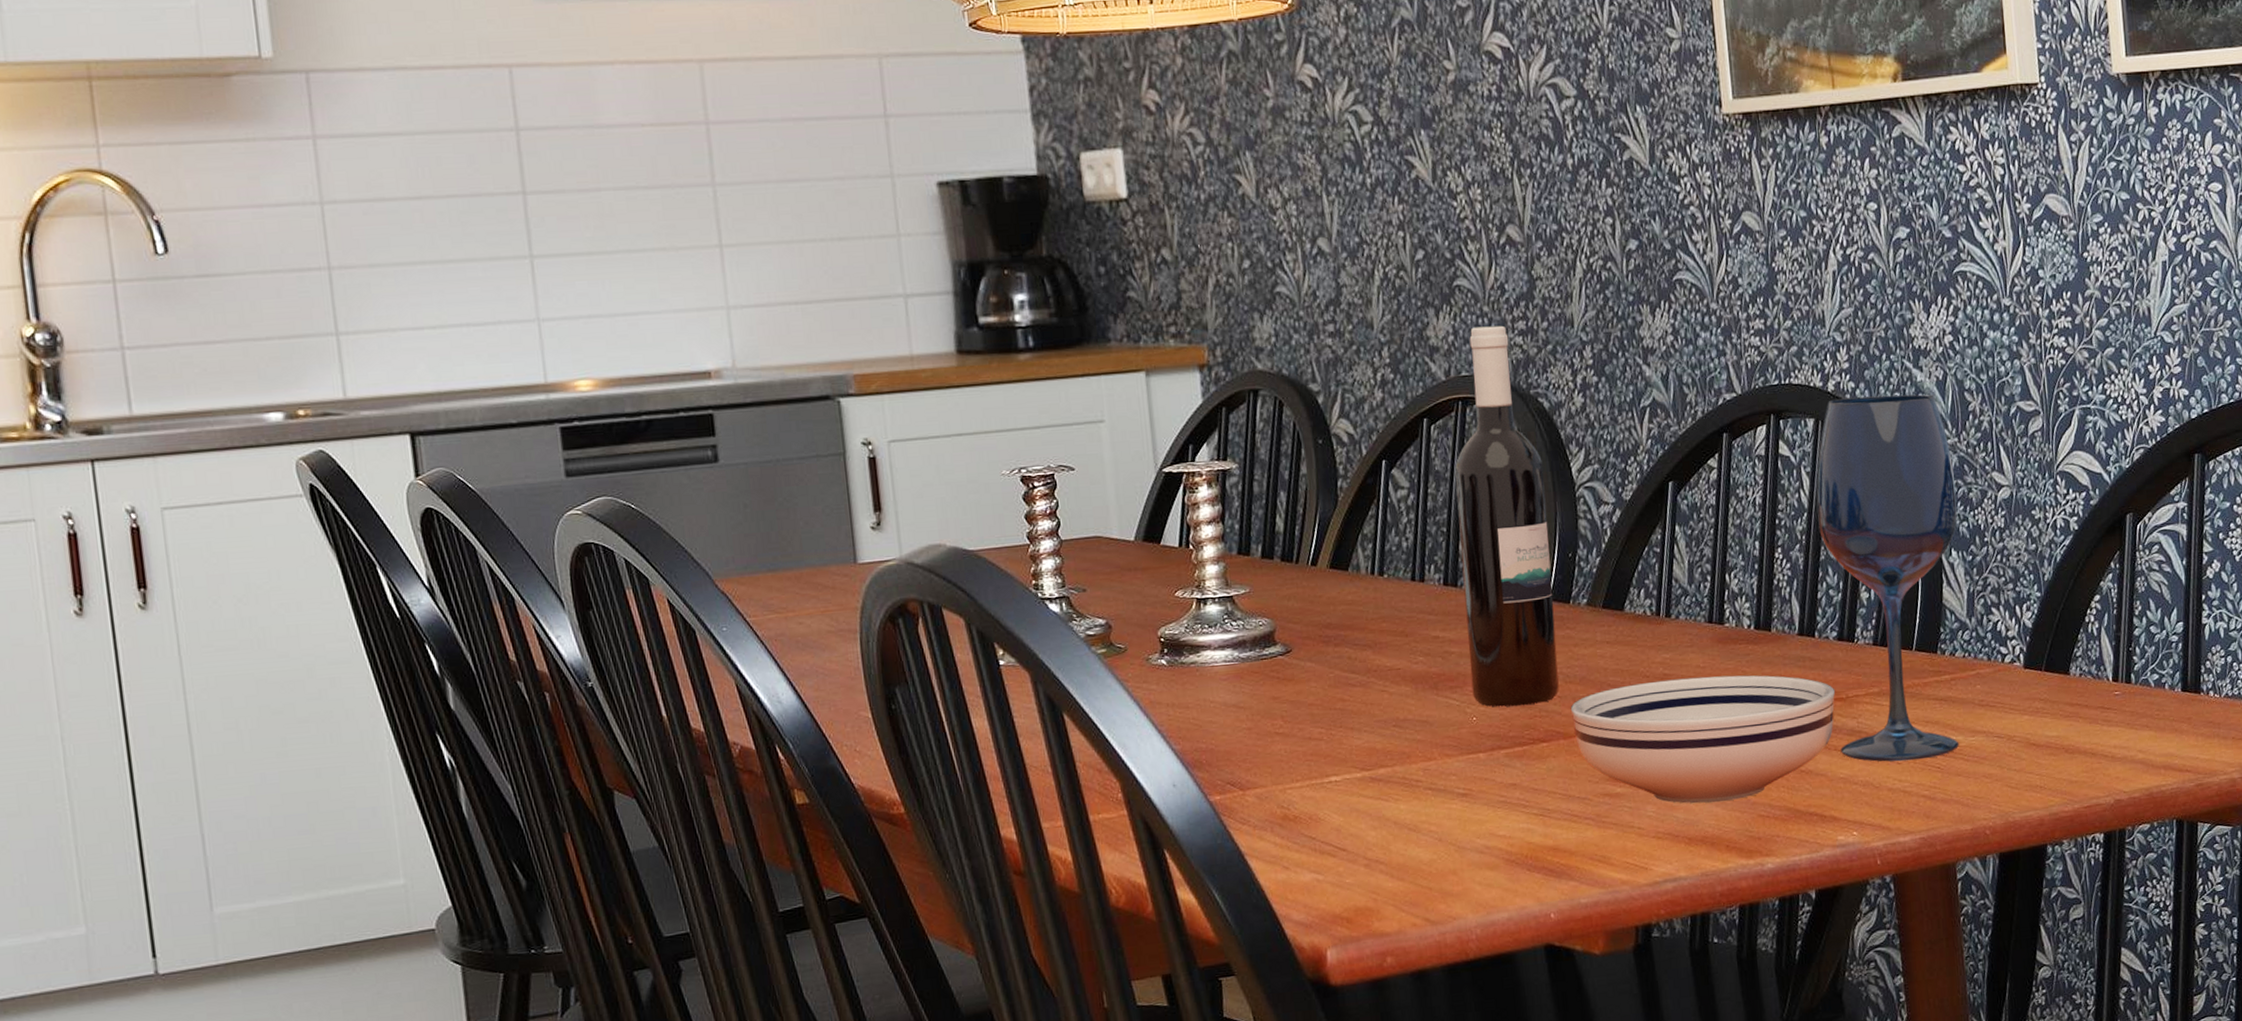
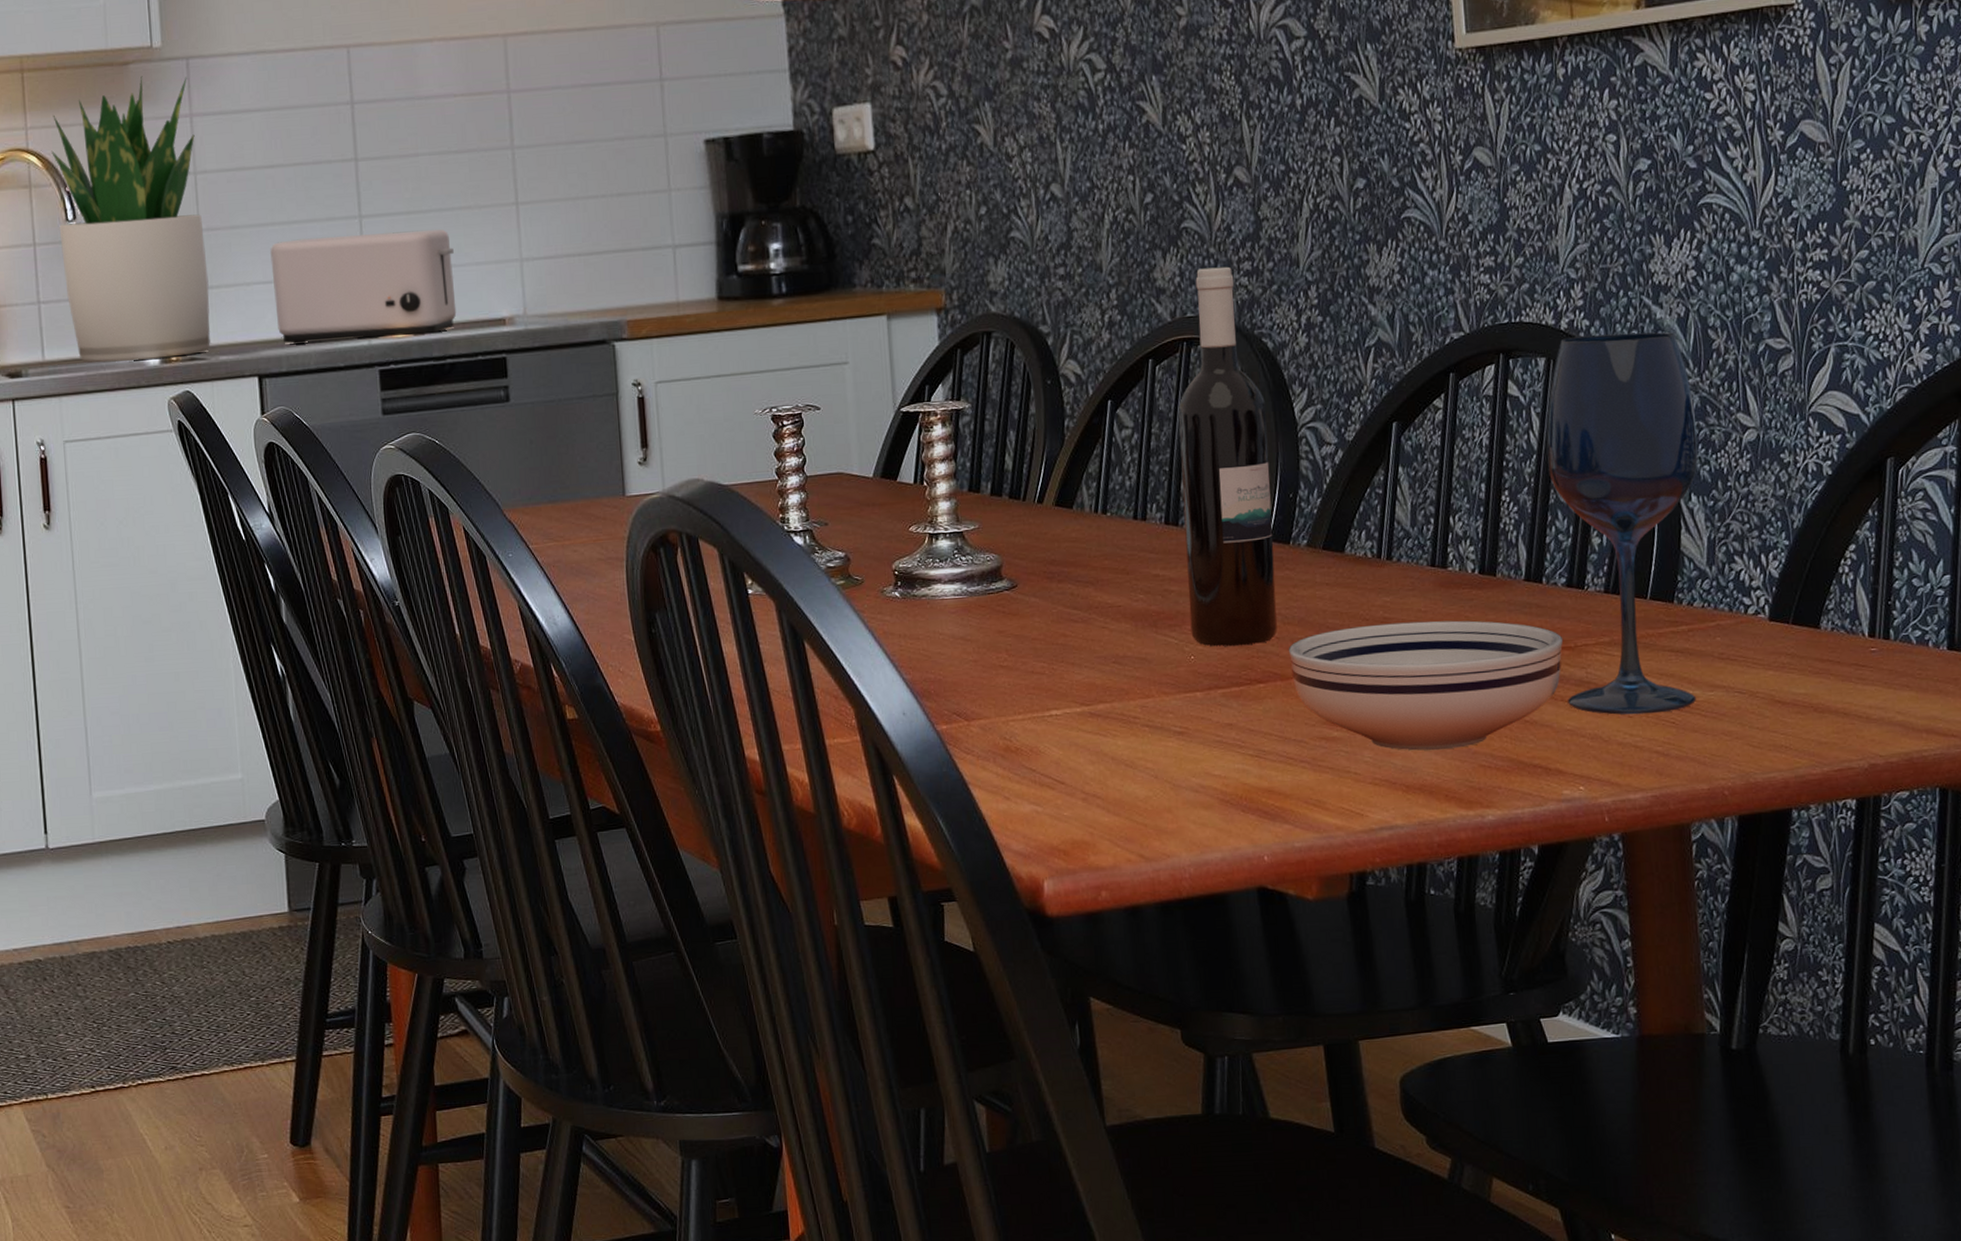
planter: none [132,90,348,418] -> present [51,76,210,363]
toaster: none [420,272,652,399] -> present [270,229,457,345]

